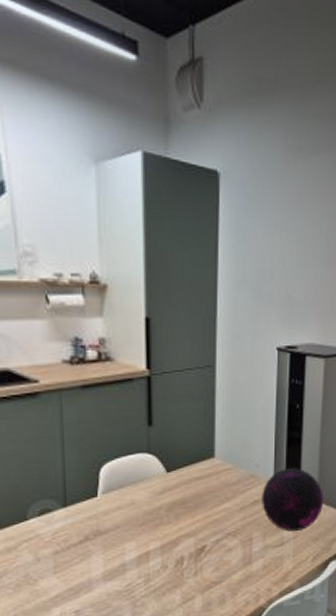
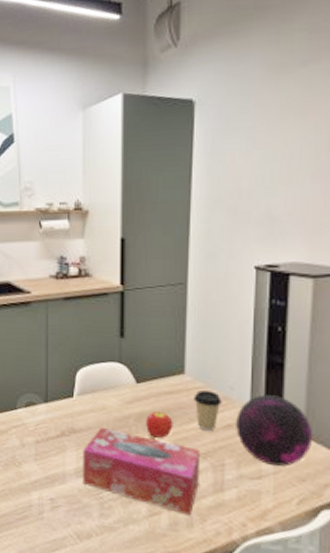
tissue box: none [111,523,231,594] -> present [83,427,201,516]
fruit: none [178,497,205,525] -> present [146,410,173,438]
coffee cup: none [223,471,249,511] -> present [193,390,222,432]

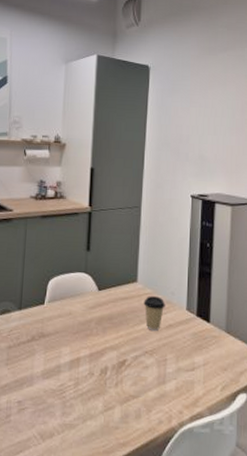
tissue box: present [83,427,201,516] -> none [48,330,148,408]
fruit: present [146,410,173,438] -> none [105,314,127,339]
decorative orb: present [236,395,313,468] -> none [176,299,232,360]

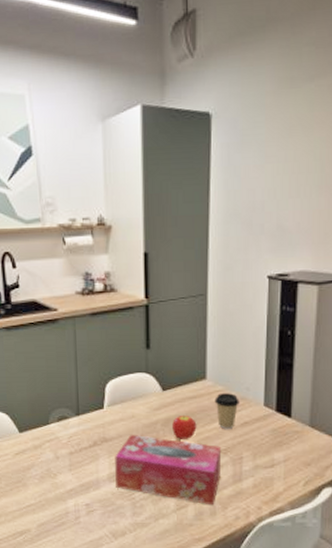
tissue box: none [48,330,148,408] -> present [115,434,222,506]
fruit: none [105,314,127,339] -> present [172,414,197,439]

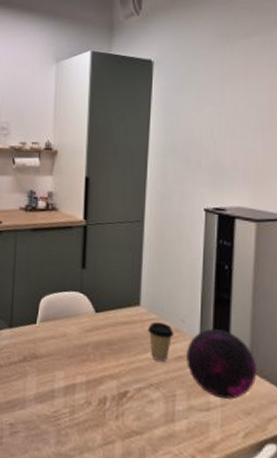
tissue box: present [115,434,222,506] -> none [42,353,154,446]
fruit: present [172,414,197,439] -> none [103,340,129,367]
decorative orb: none [252,393,317,455] -> present [186,328,257,400]

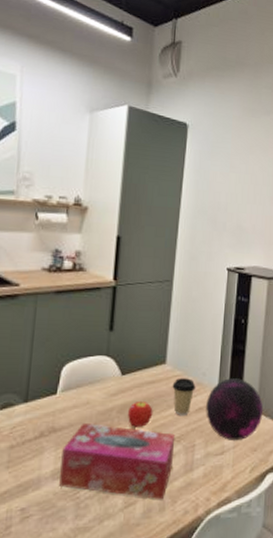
tissue box: none [42,353,154,446] -> present [59,422,176,500]
fruit: none [103,340,129,367] -> present [128,400,153,427]

